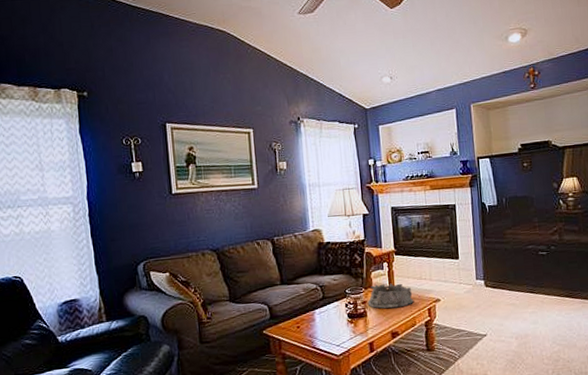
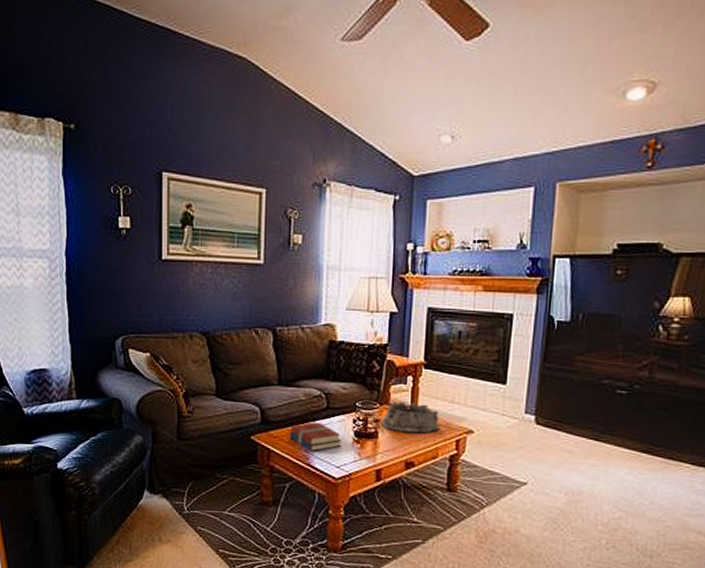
books: none [294,310,338,336] -> present [289,422,341,451]

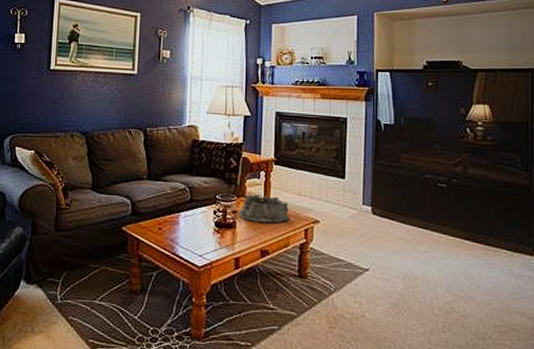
books: present [289,422,341,451] -> none [156,213,203,241]

